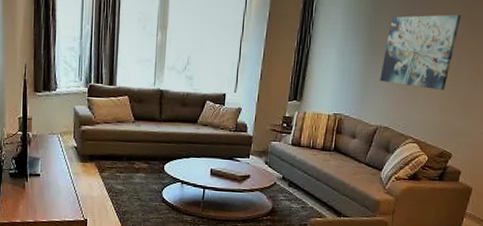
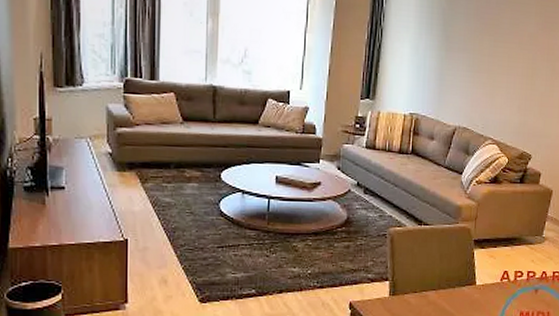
wall art: present [380,14,461,90] -> none [456,10,535,89]

